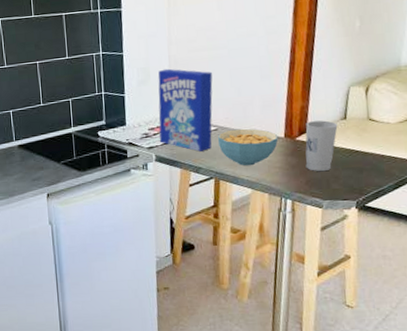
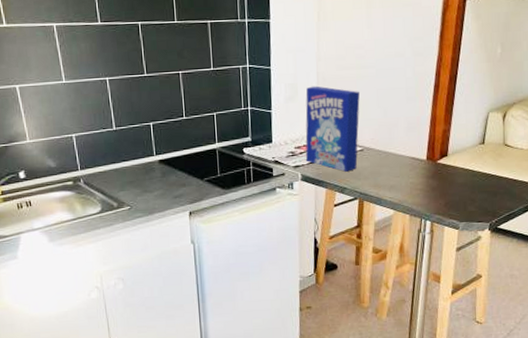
cereal bowl: present [218,128,279,166] -> none [363,150,421,188]
cup: present [305,120,338,172] -> none [445,144,476,195]

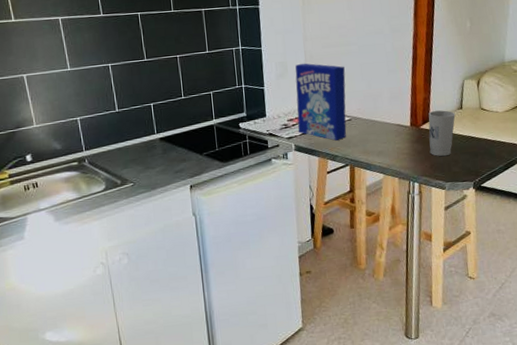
cup: none [445,144,476,195] -> present [428,110,456,157]

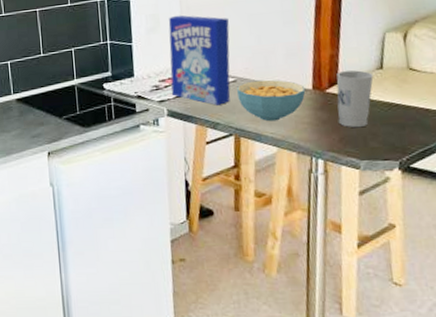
cereal bowl: none [352,118,405,153] -> present [237,79,306,122]

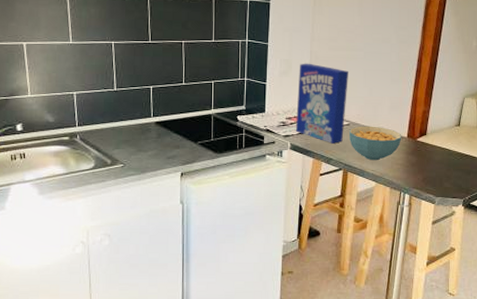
cup: present [336,70,374,128] -> none [423,125,452,171]

